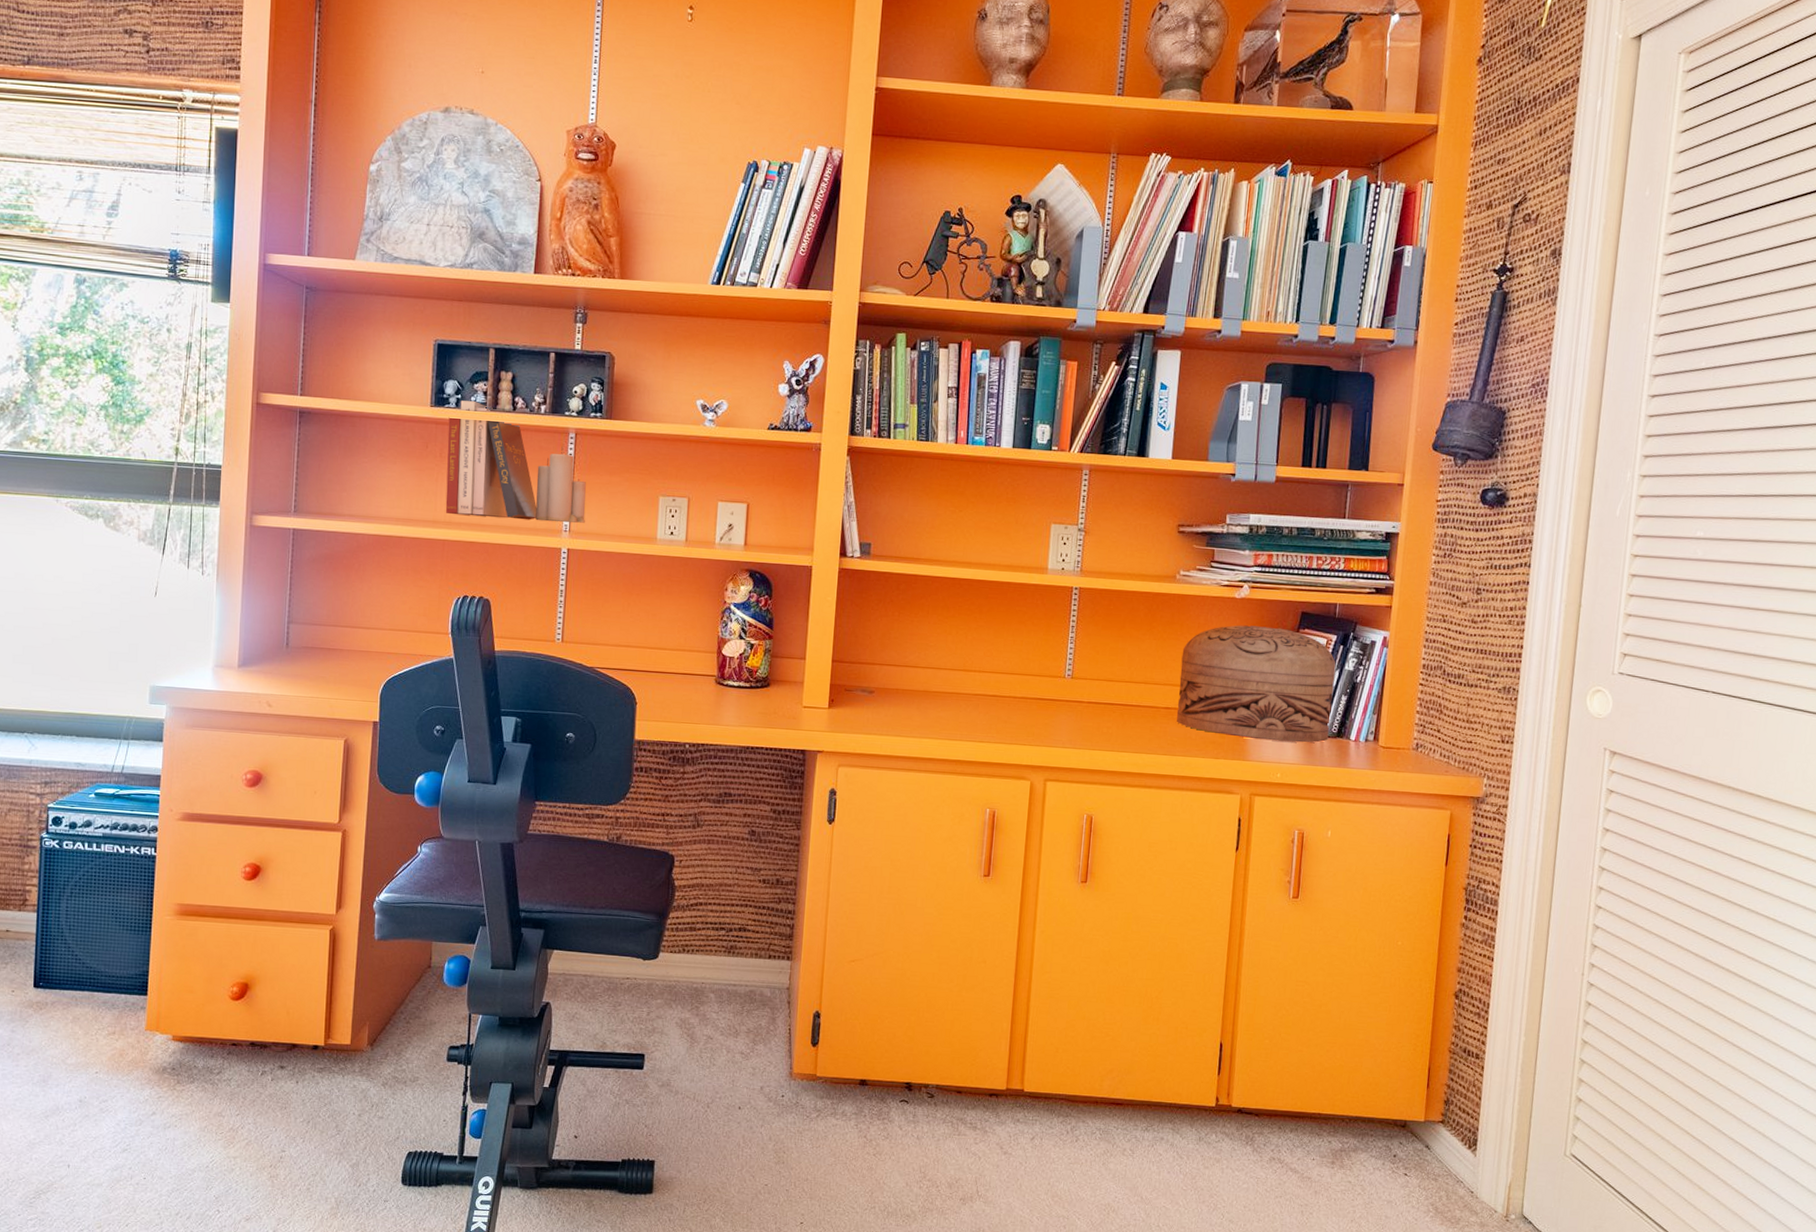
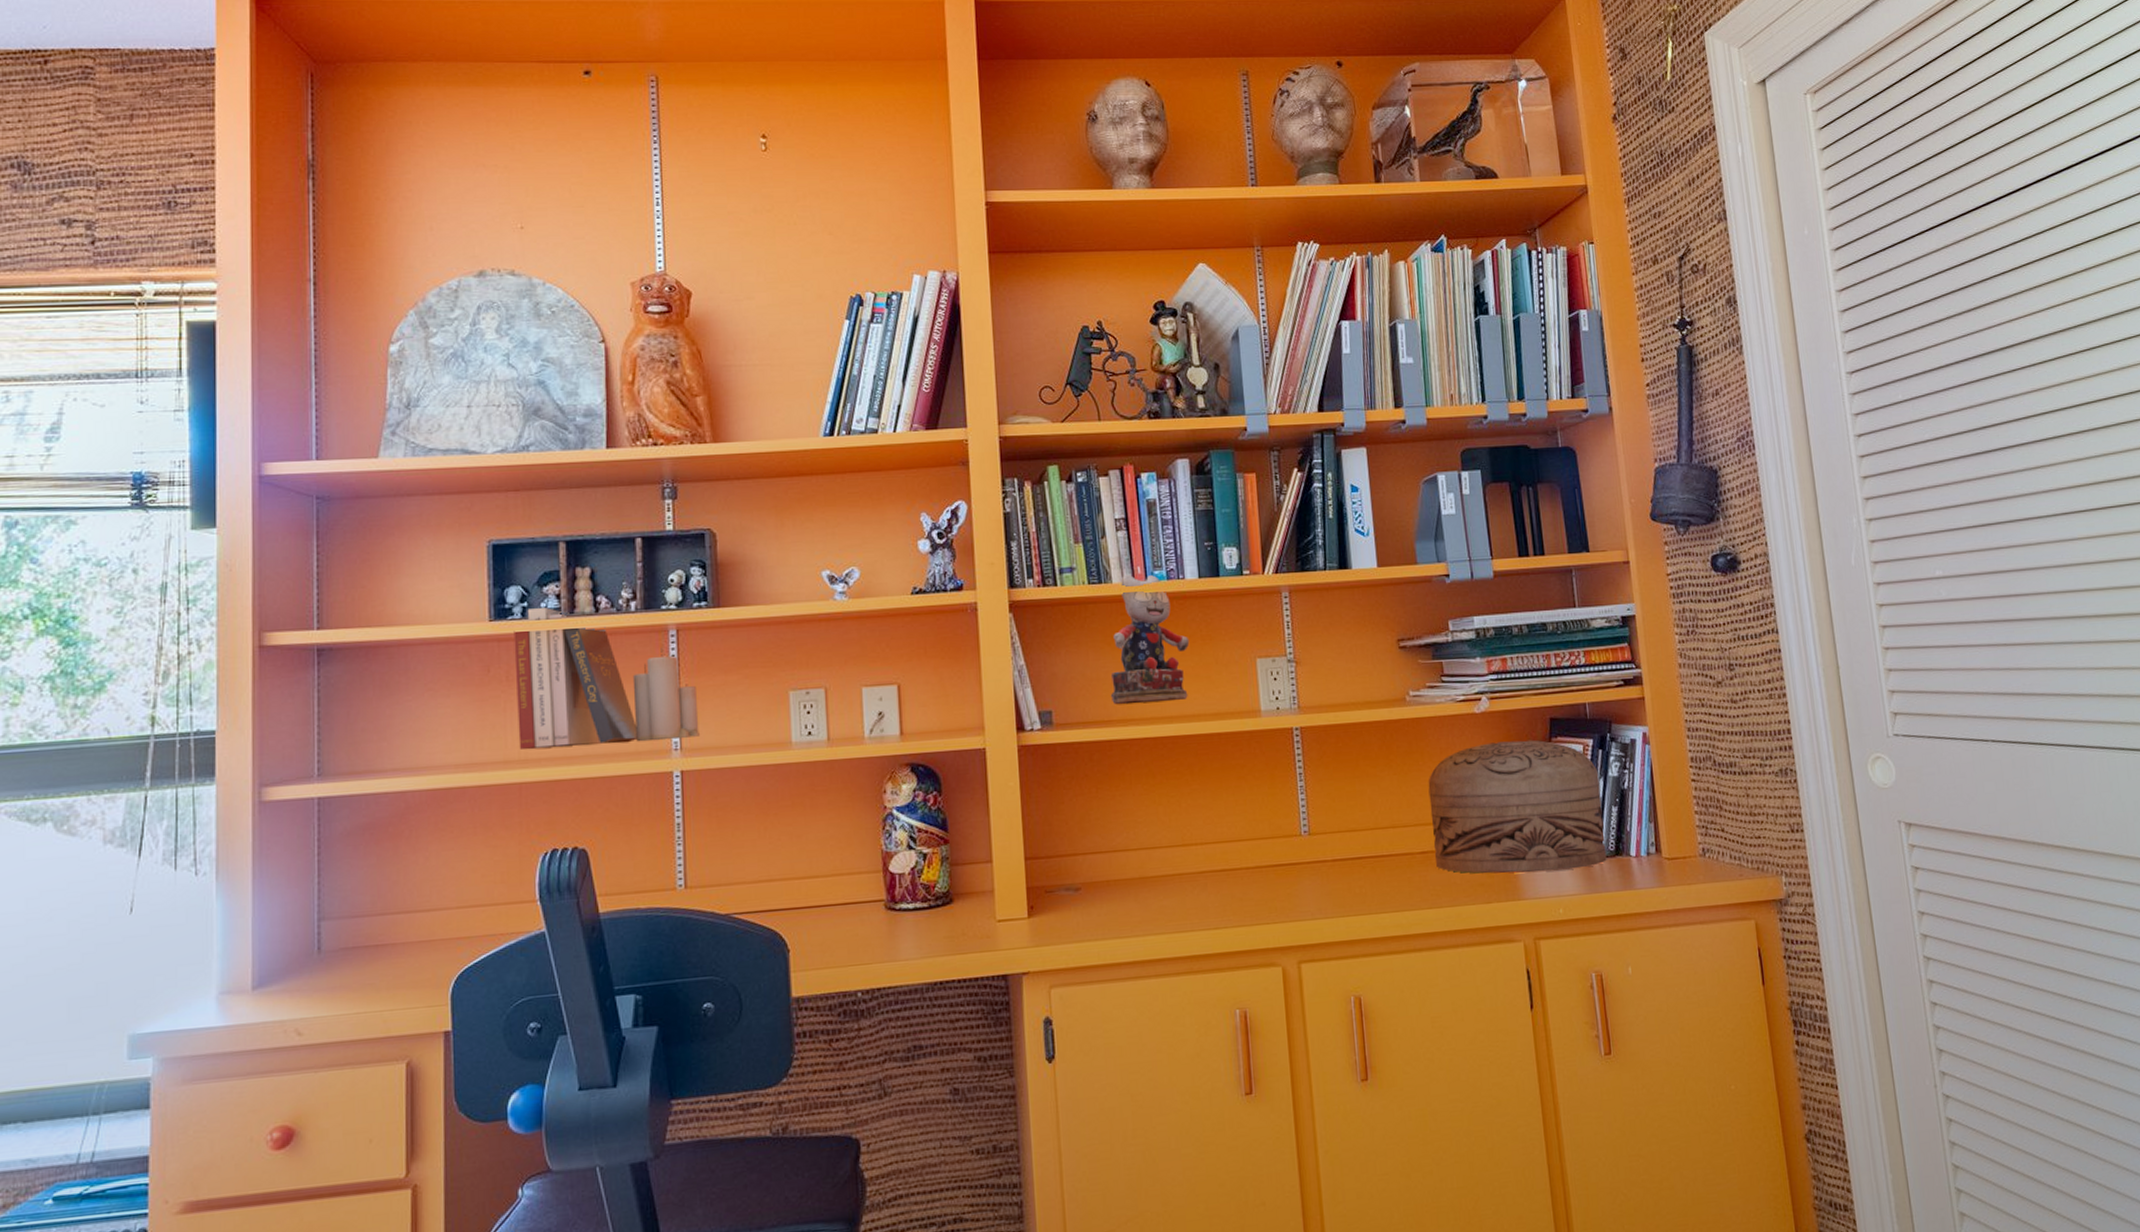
figurine: none [922,436,996,551] -> present [1110,574,1190,705]

